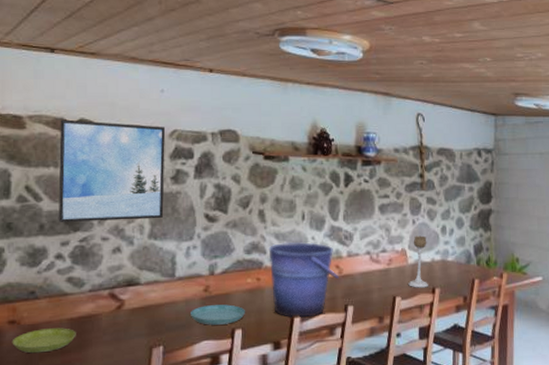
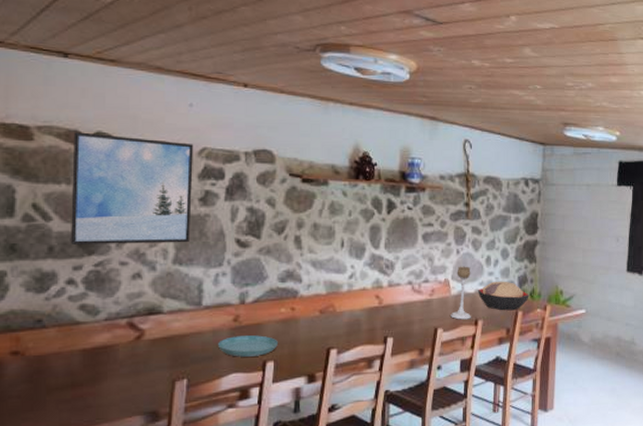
saucer: present [12,328,76,354] -> none [14,359,89,387]
bucket: present [268,242,339,318] -> none [304,271,379,350]
decorative bowl: none [433,249,485,279] -> present [477,281,529,311]

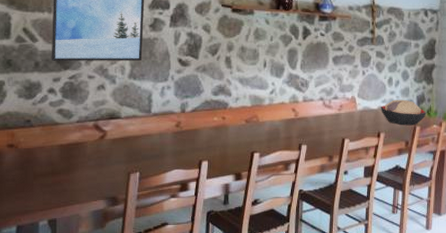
saucer: present [218,335,279,357] -> none [164,139,212,156]
candle holder: present [451,266,471,320] -> none [356,85,375,132]

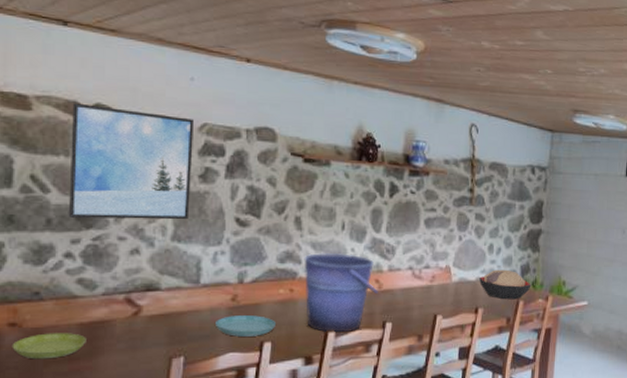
saucer: none [10,152,65,174] -> present [12,333,86,360]
saucer: none [164,139,212,156] -> present [216,315,277,337]
bucket: none [233,87,295,154] -> present [304,253,378,333]

